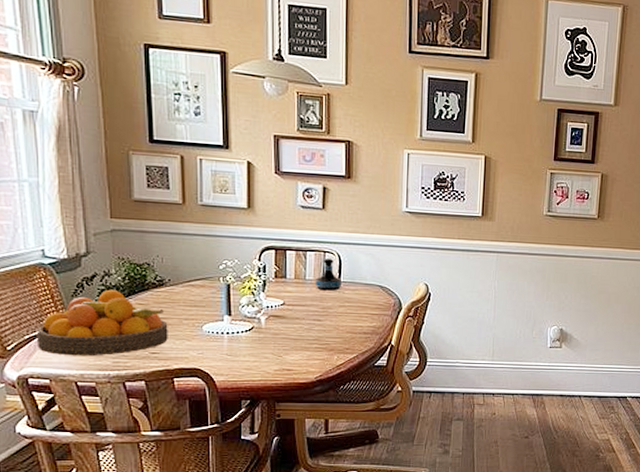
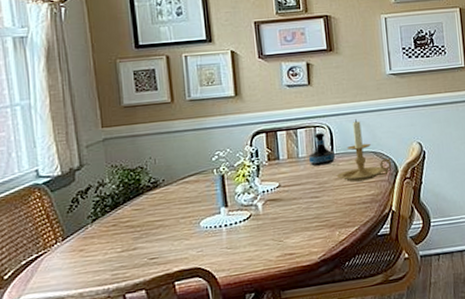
fruit bowl: present [36,289,168,357] -> none [33,199,166,277]
candle holder: none [341,251,397,312] -> present [336,119,392,182]

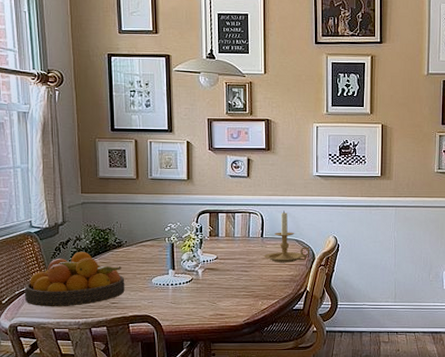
fruit bowl: none [33,199,166,277] -> present [24,251,125,307]
tequila bottle: present [309,132,335,166] -> none [243,218,264,246]

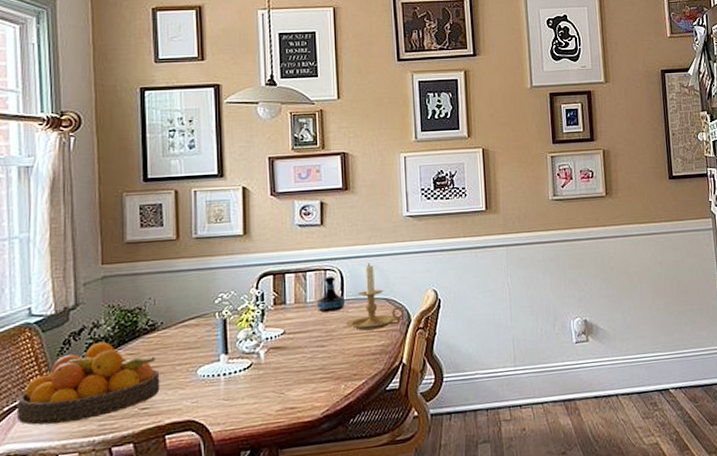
tequila bottle: none [243,218,264,246] -> present [317,275,345,312]

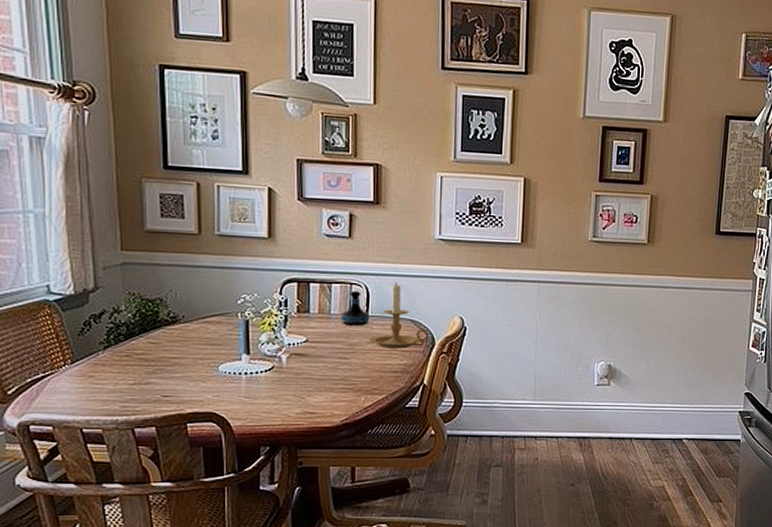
fruit bowl: present [16,341,160,426] -> none [39,327,181,401]

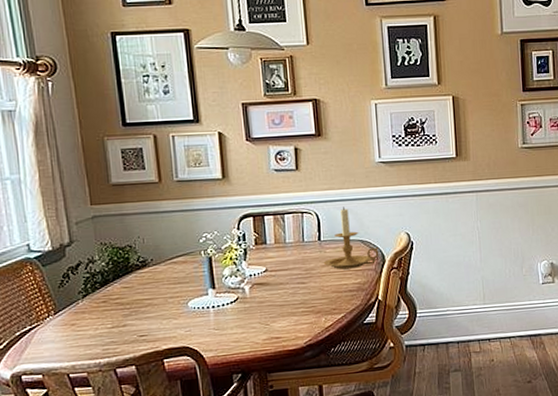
tequila bottle: present [342,290,369,326] -> none [296,218,322,252]

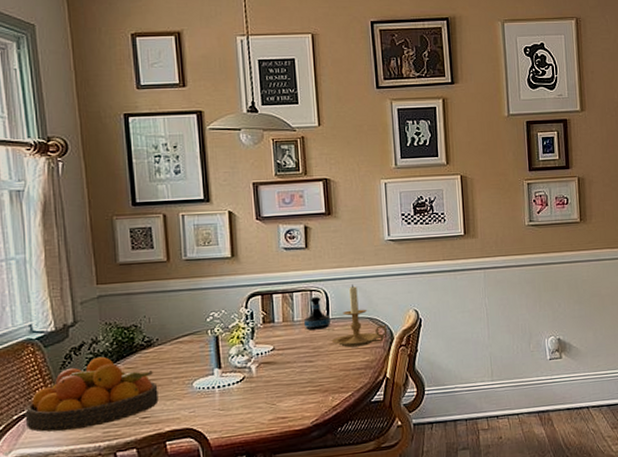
fruit bowl: none [26,276,155,349] -> present [25,356,159,432]
tequila bottle: none [296,218,322,252] -> present [304,296,330,330]

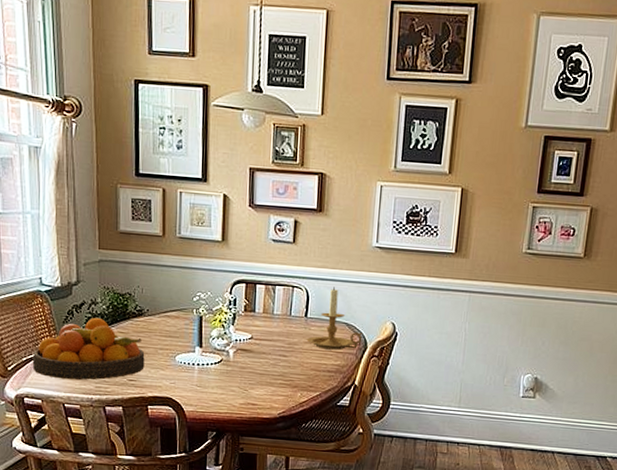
tequila bottle: present [304,296,330,330] -> none [283,293,308,327]

